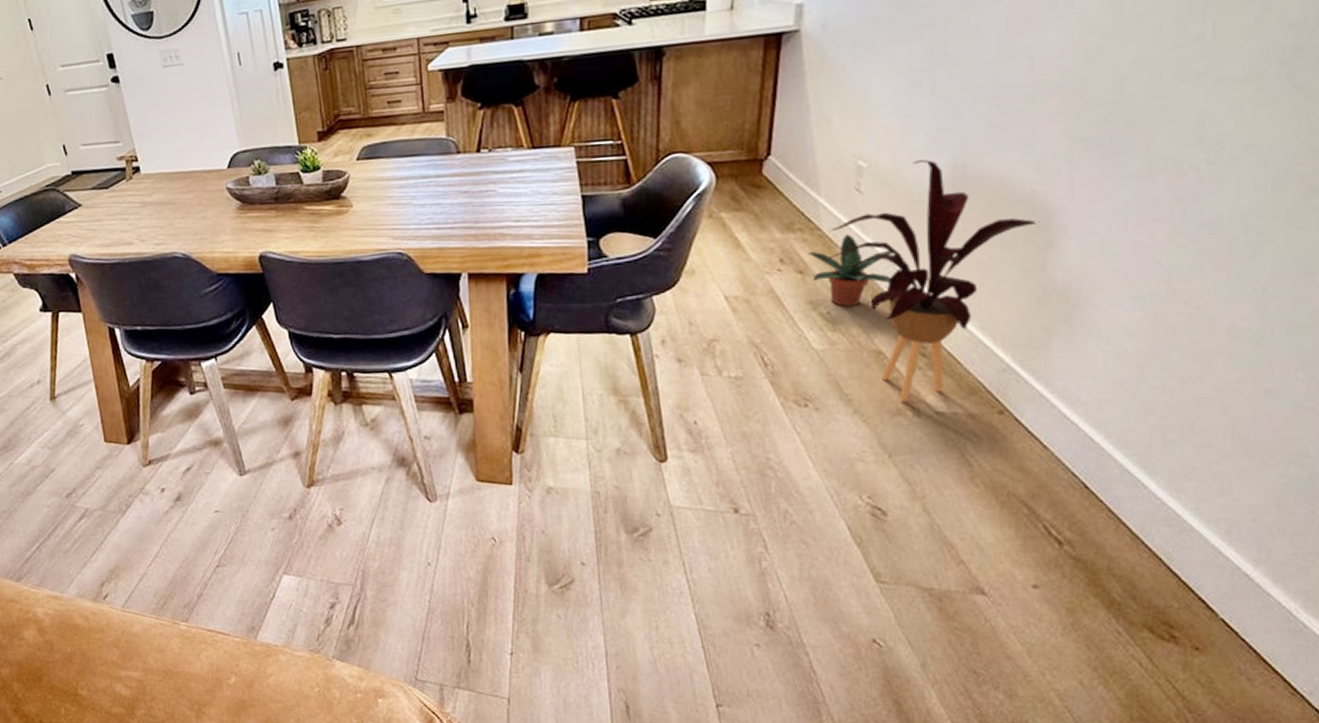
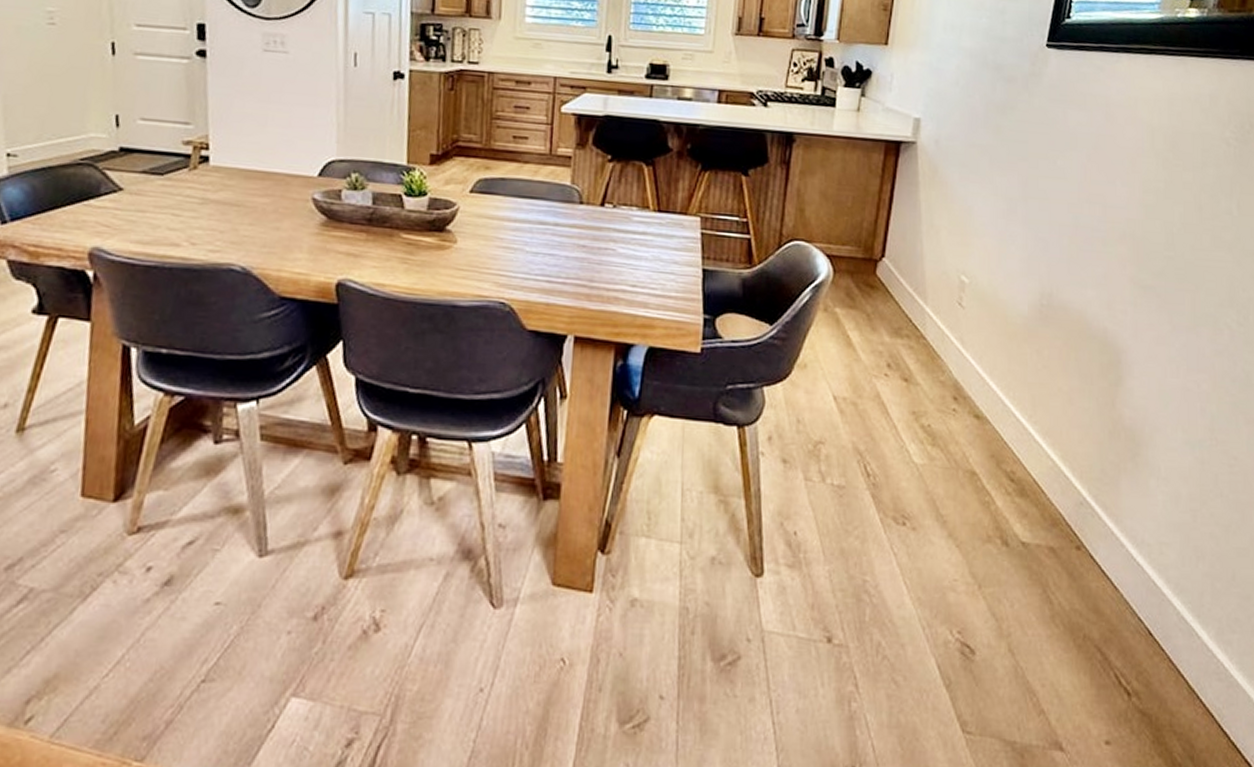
potted plant: present [807,234,893,307] -> none [912,346,988,422]
house plant: present [827,160,1039,402] -> none [930,284,1111,529]

